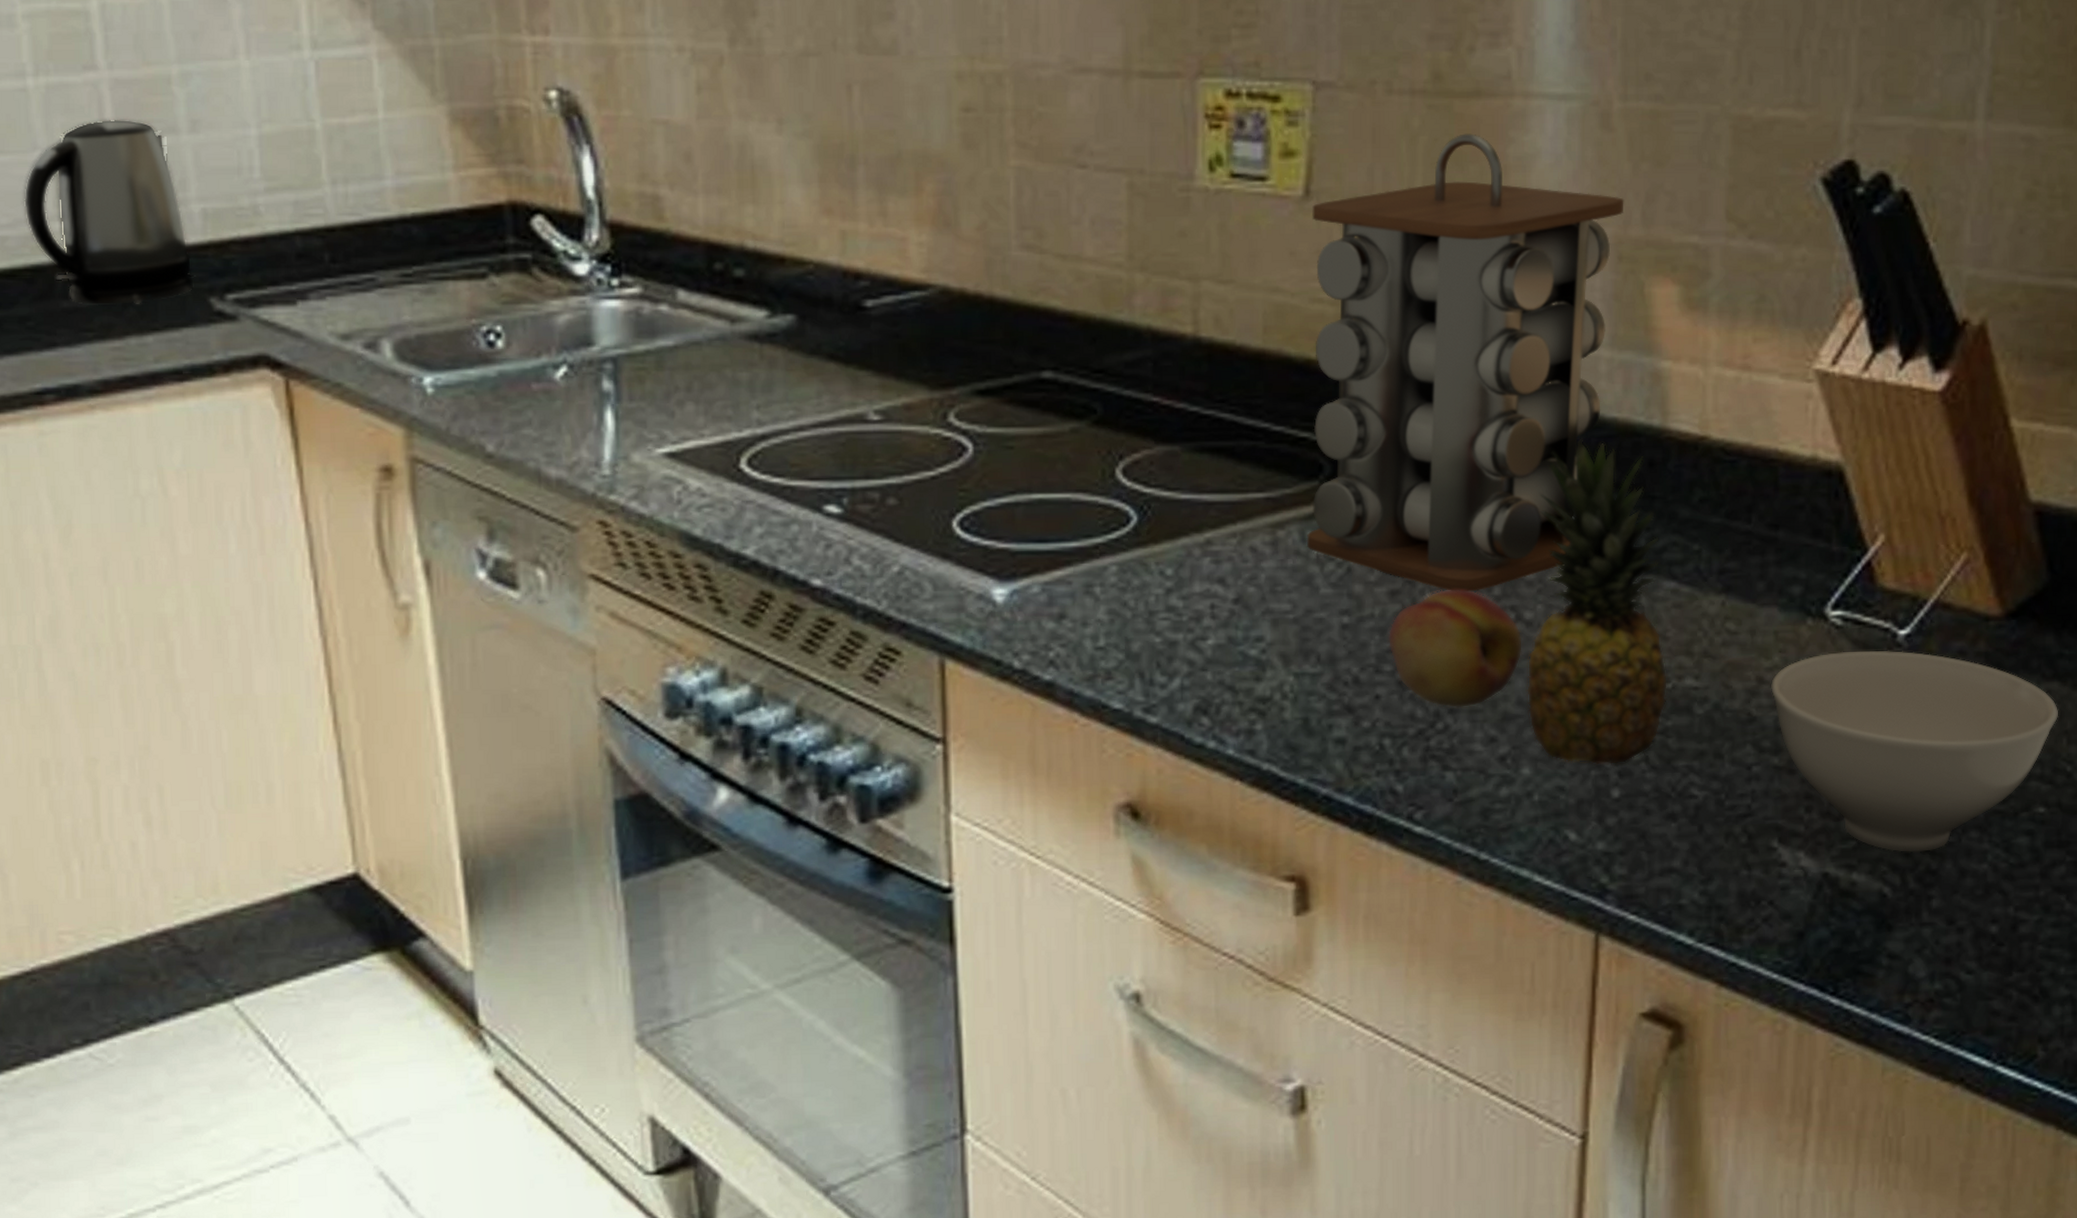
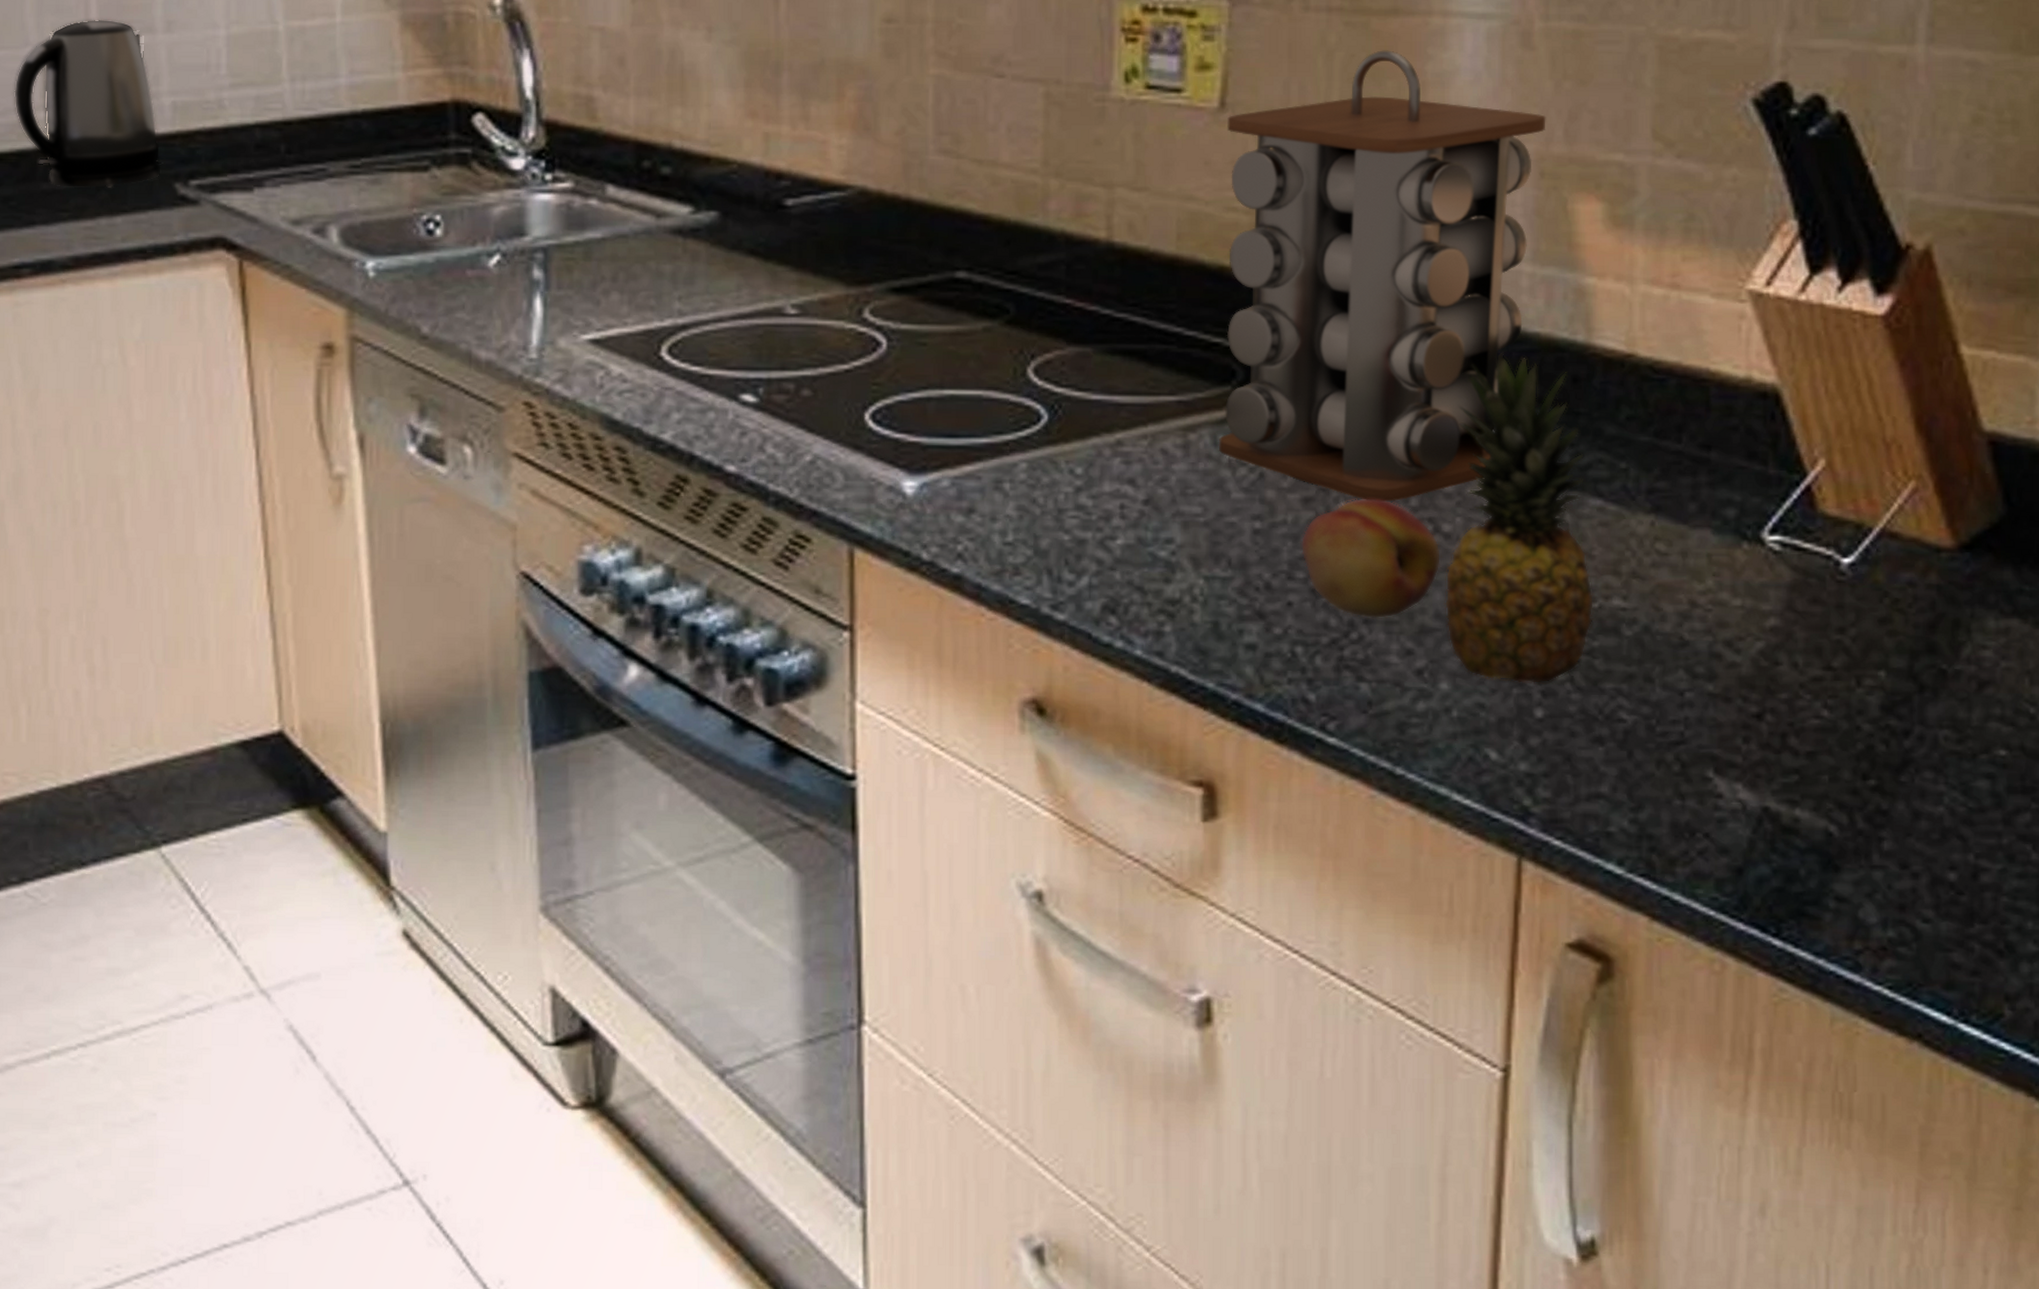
bowl: present [1770,650,2058,852] -> none [1703,577,2019,790]

